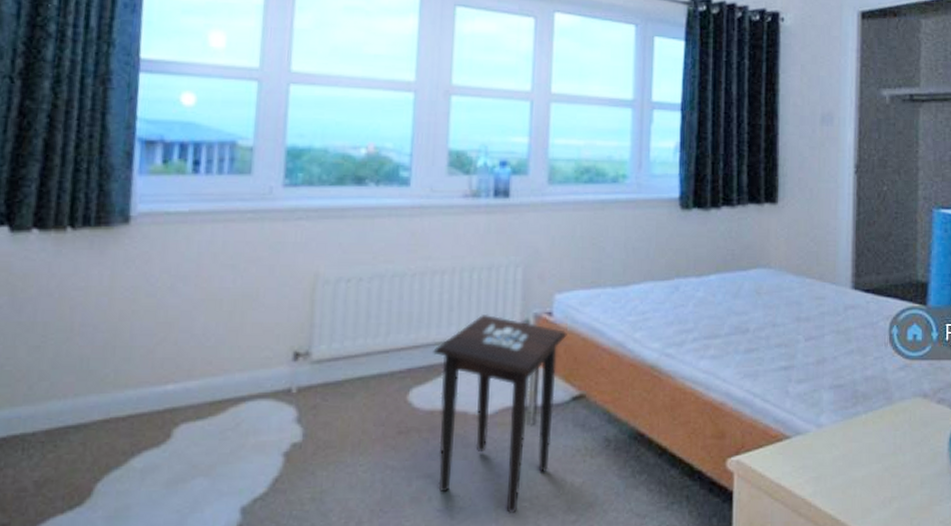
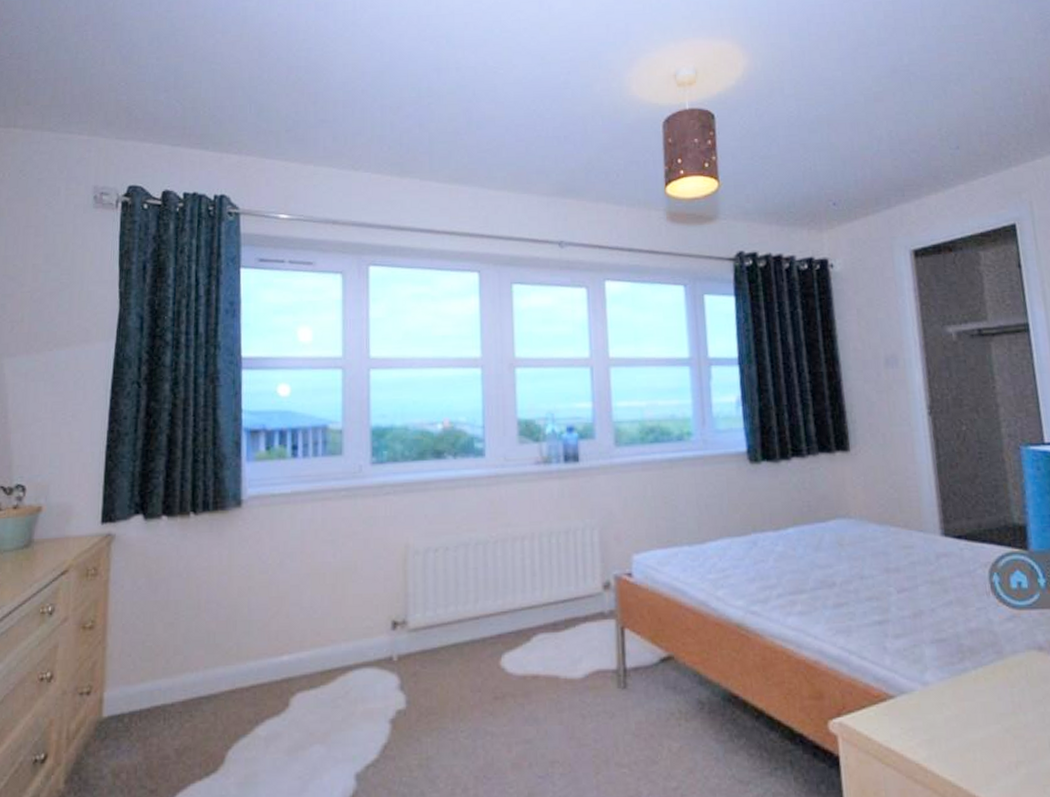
side table: present [433,313,567,513] -> none [520,577,649,780]

